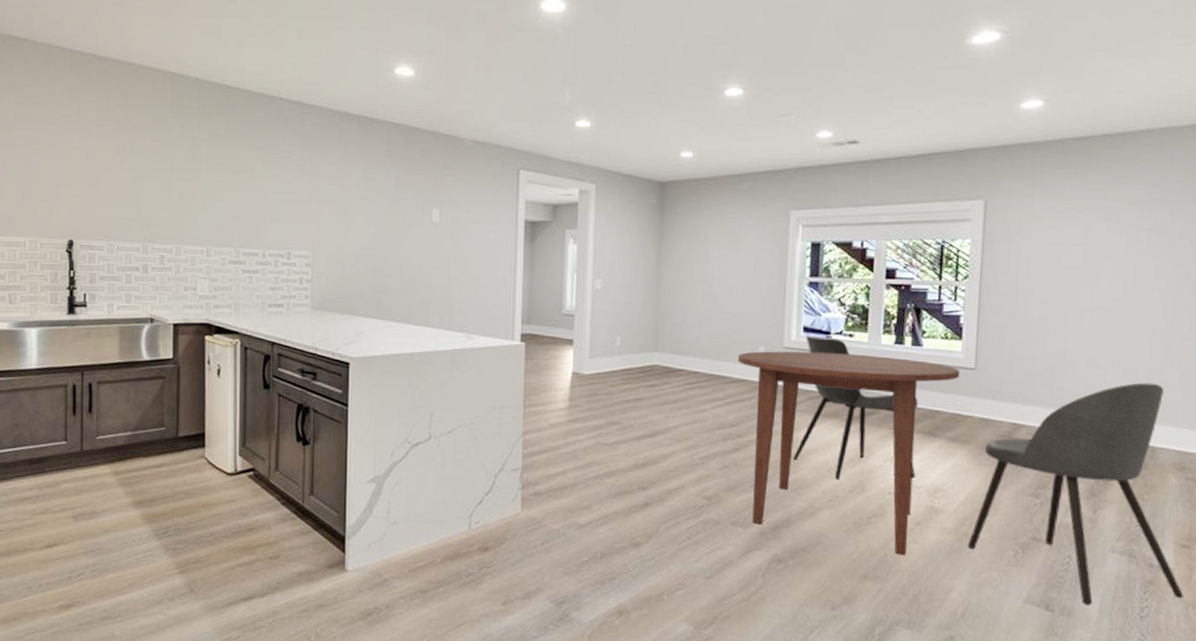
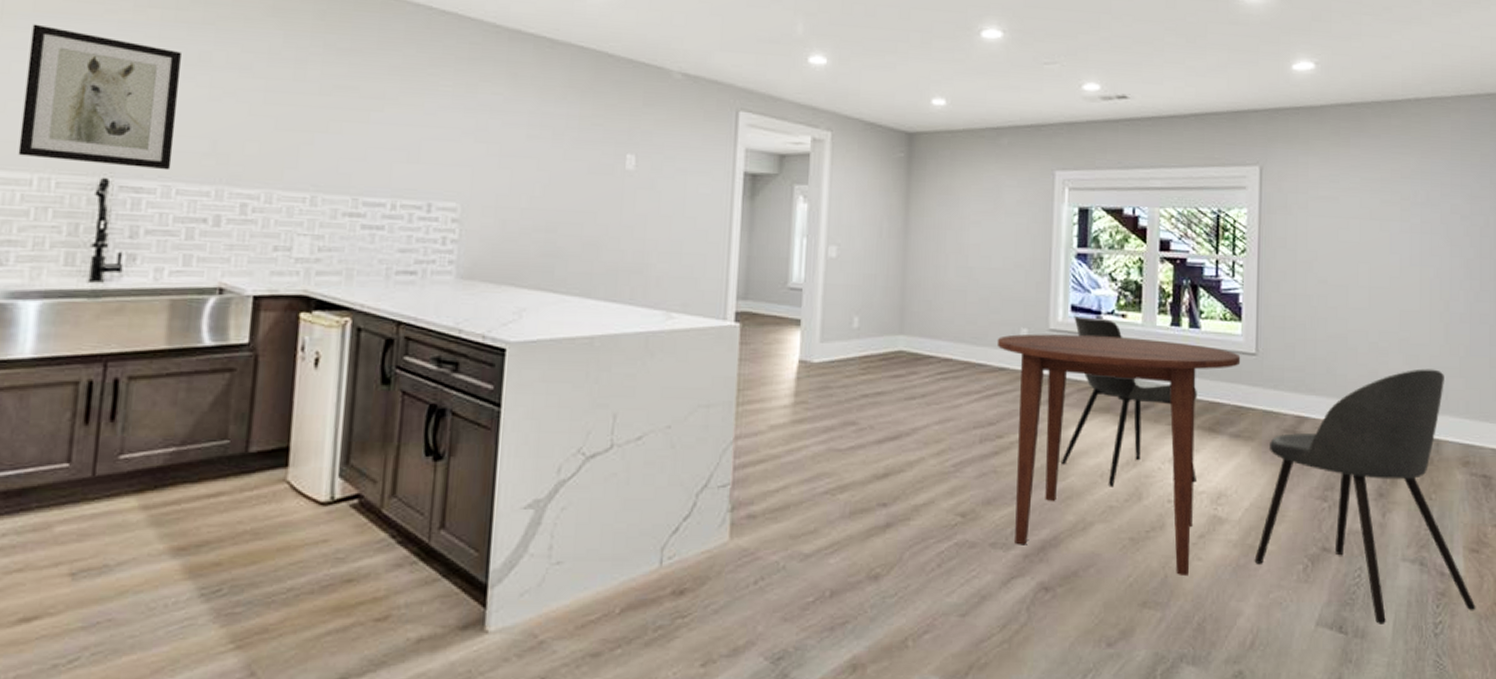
wall art: none [15,128,113,233] -> present [18,24,181,171]

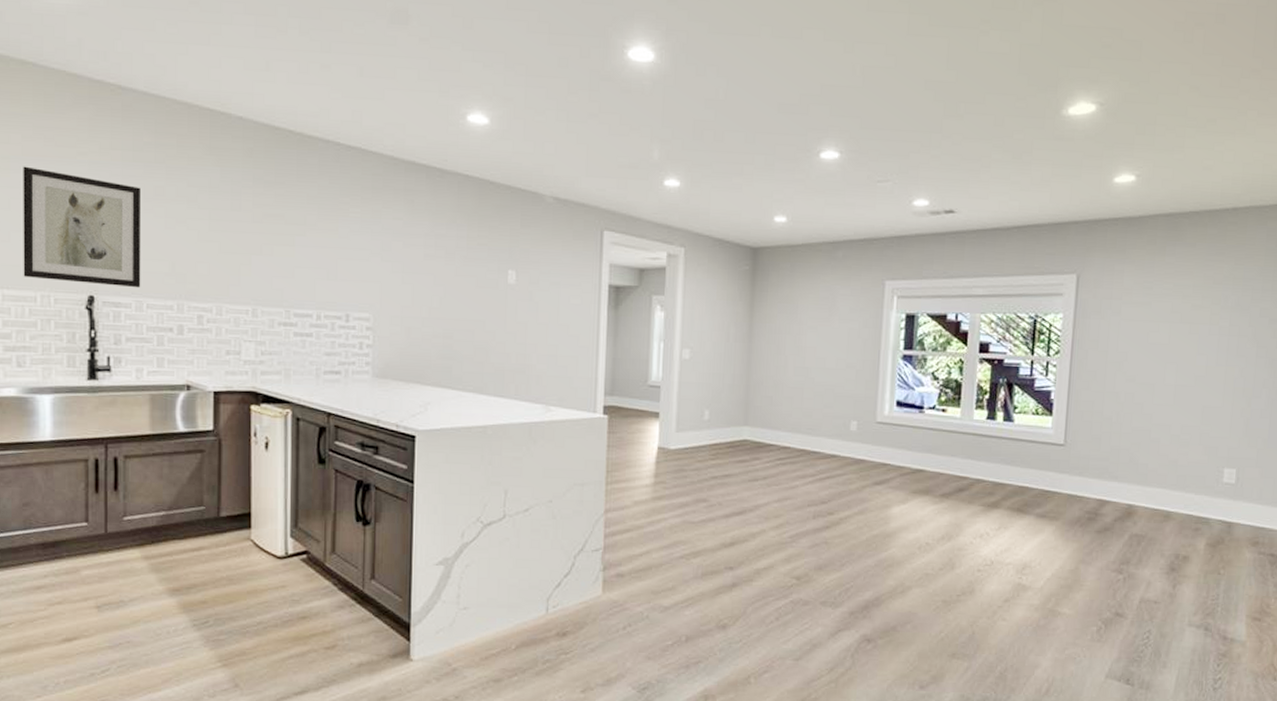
dining table: present [996,334,1241,577] -> none [829,426,1050,634]
dining chair: present [1060,315,1198,487] -> none [883,409,1008,558]
dining chair: present [1254,369,1476,624] -> none [1053,459,1254,679]

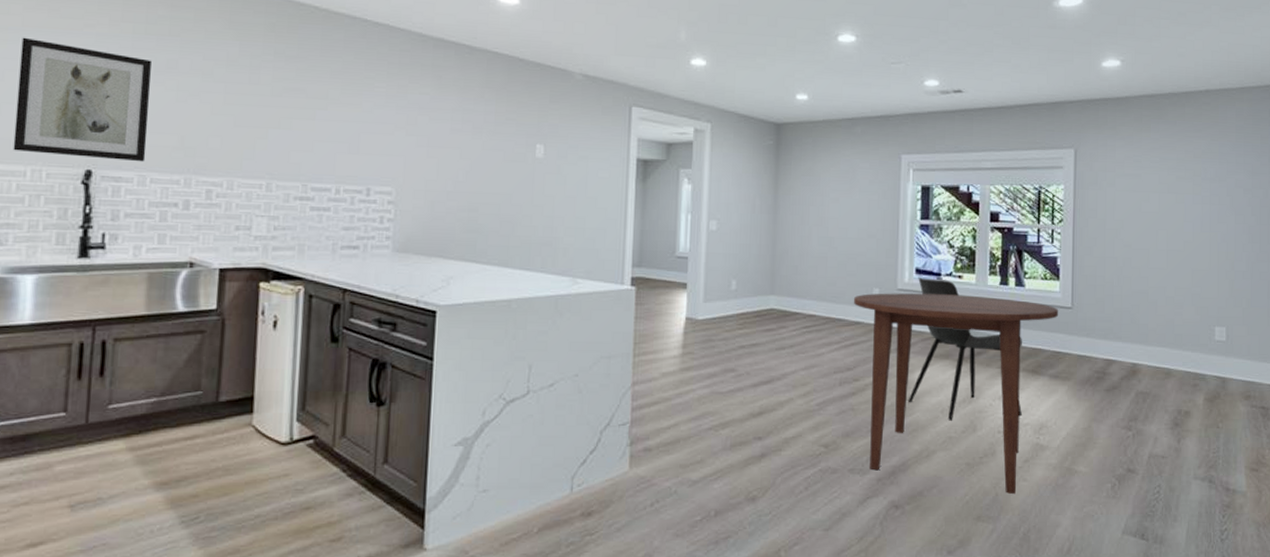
dining table: none [829,426,1050,634] -> present [853,293,1059,495]
dining chair: none [883,409,1008,558] -> present [908,277,1023,421]

